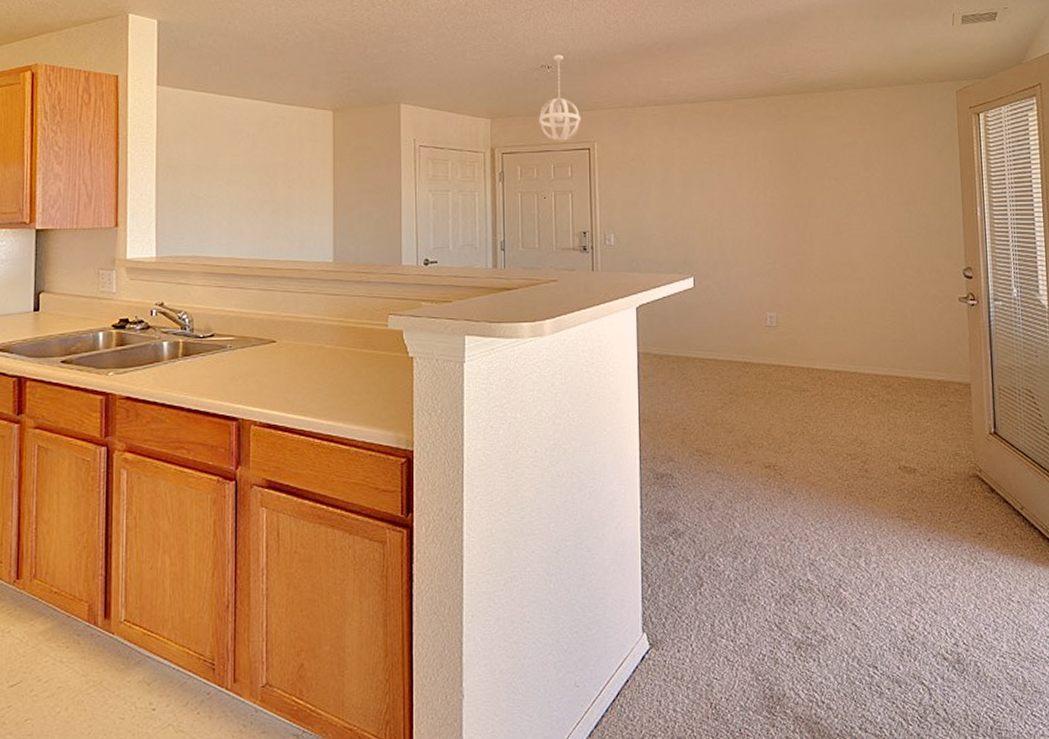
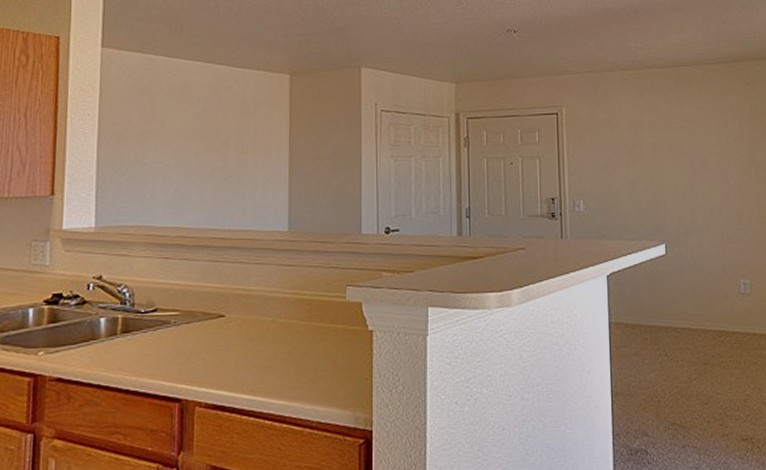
pendant light: present [538,55,582,141] -> none [504,19,549,106]

